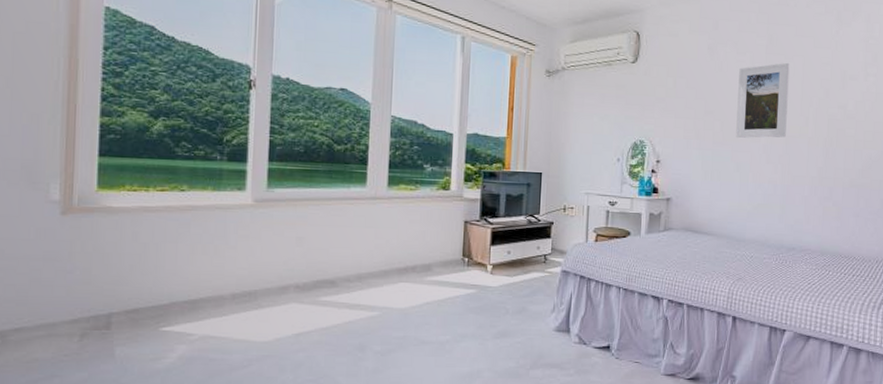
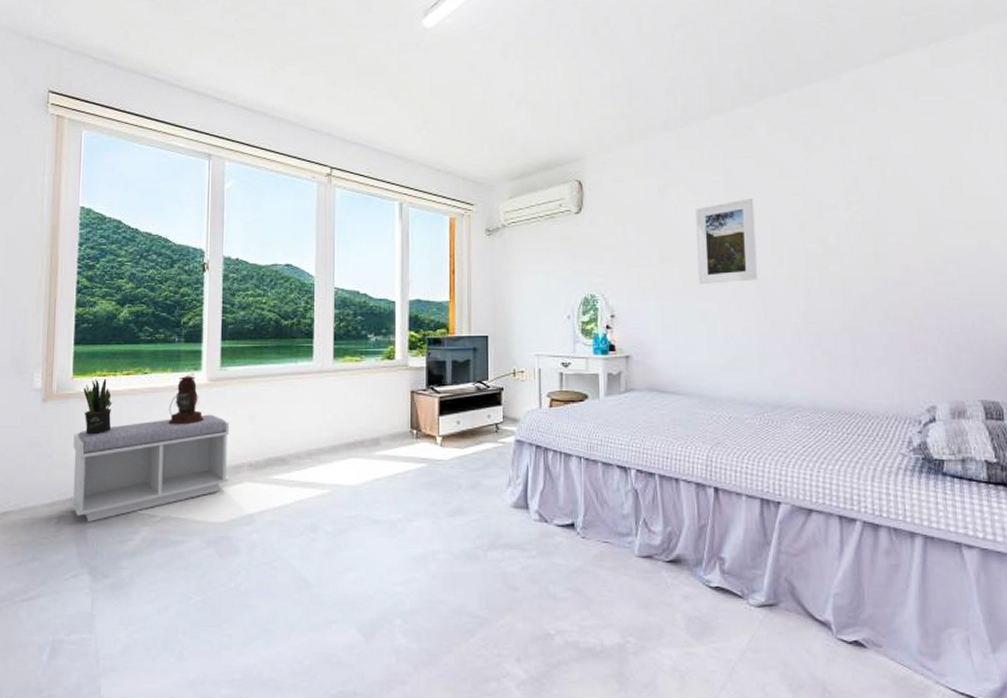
bench: none [96,235,275,339] -> present [71,414,229,522]
potted plant: none [110,193,144,251] -> present [83,378,113,435]
lantern: none [208,192,248,245] -> present [168,372,204,425]

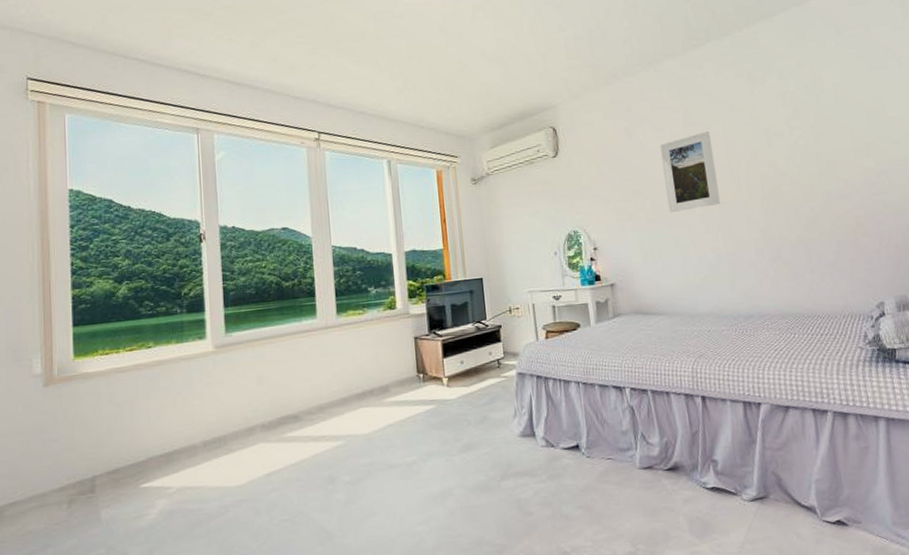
bench: present [71,414,229,522] -> none [79,380,243,502]
potted plant: present [83,378,113,435] -> none [86,356,119,415]
lantern: present [168,372,204,425] -> none [176,341,213,396]

